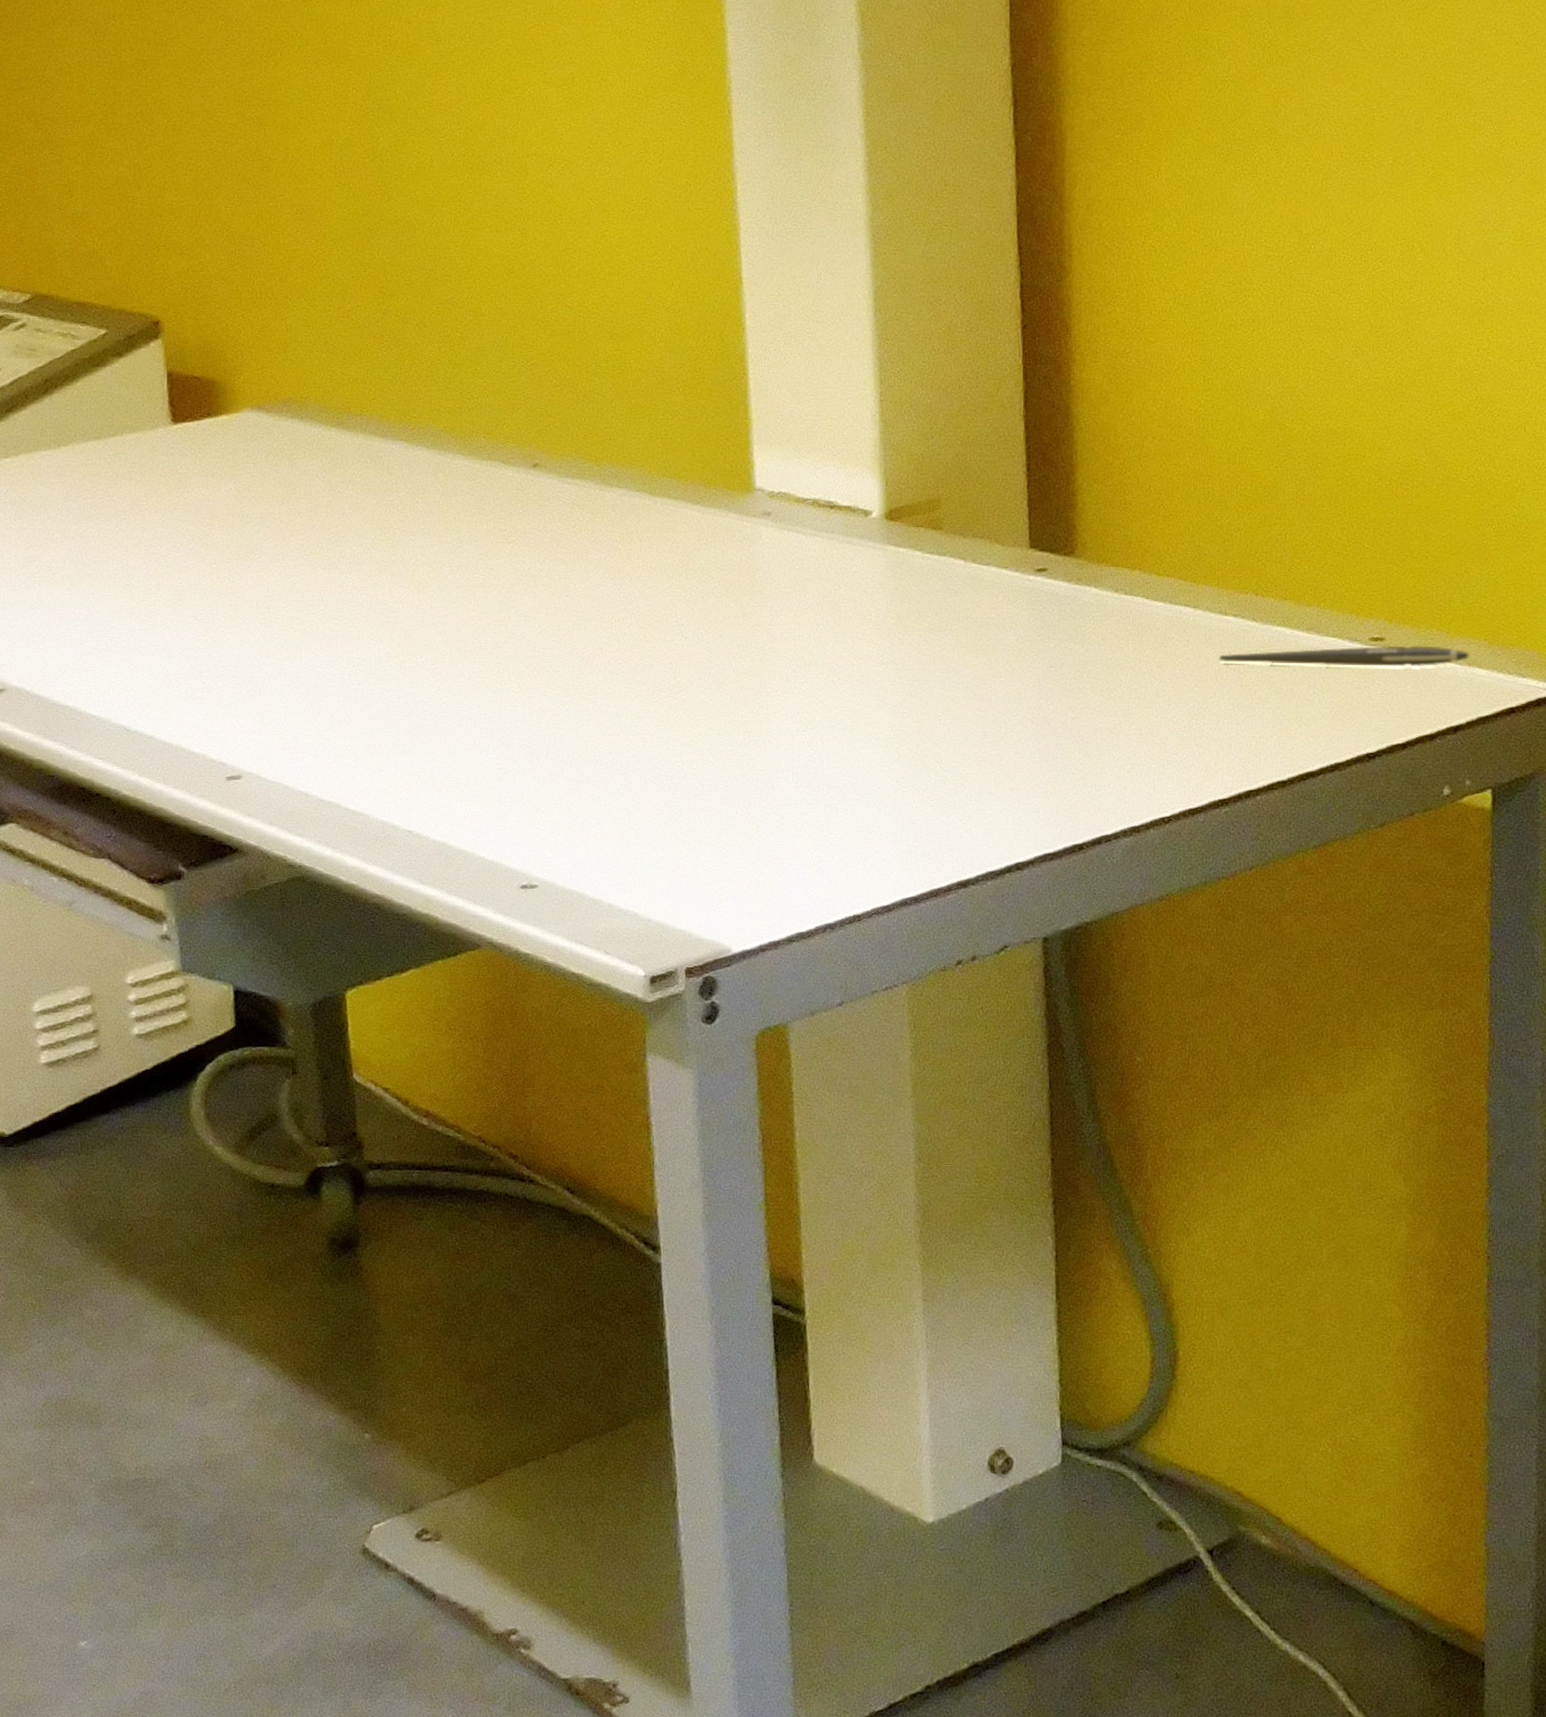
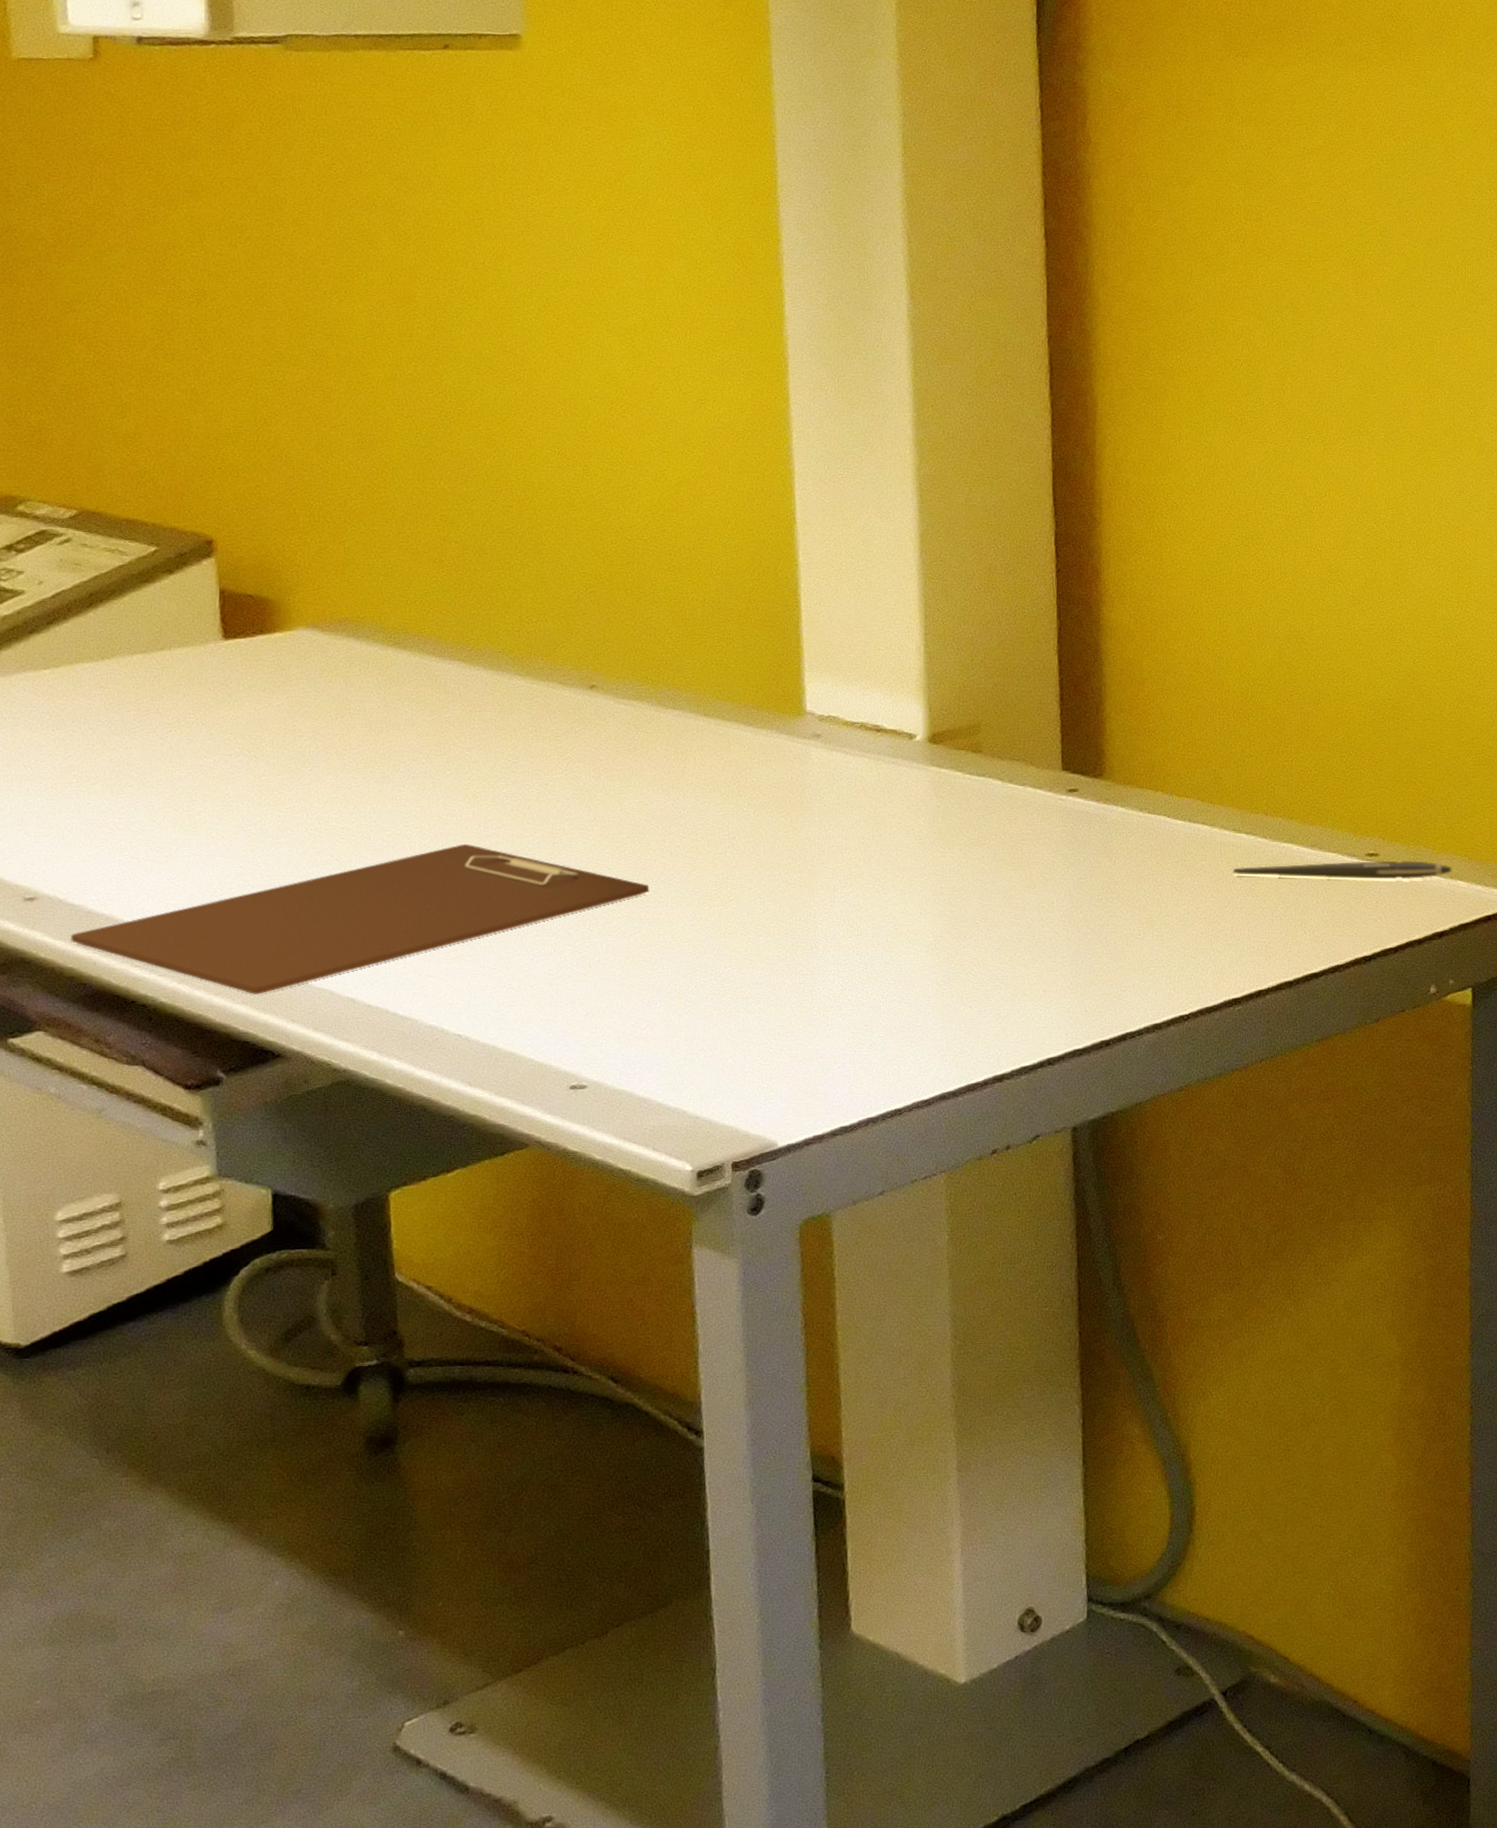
clipboard: none [37,633,597,788] -> present [70,844,650,995]

